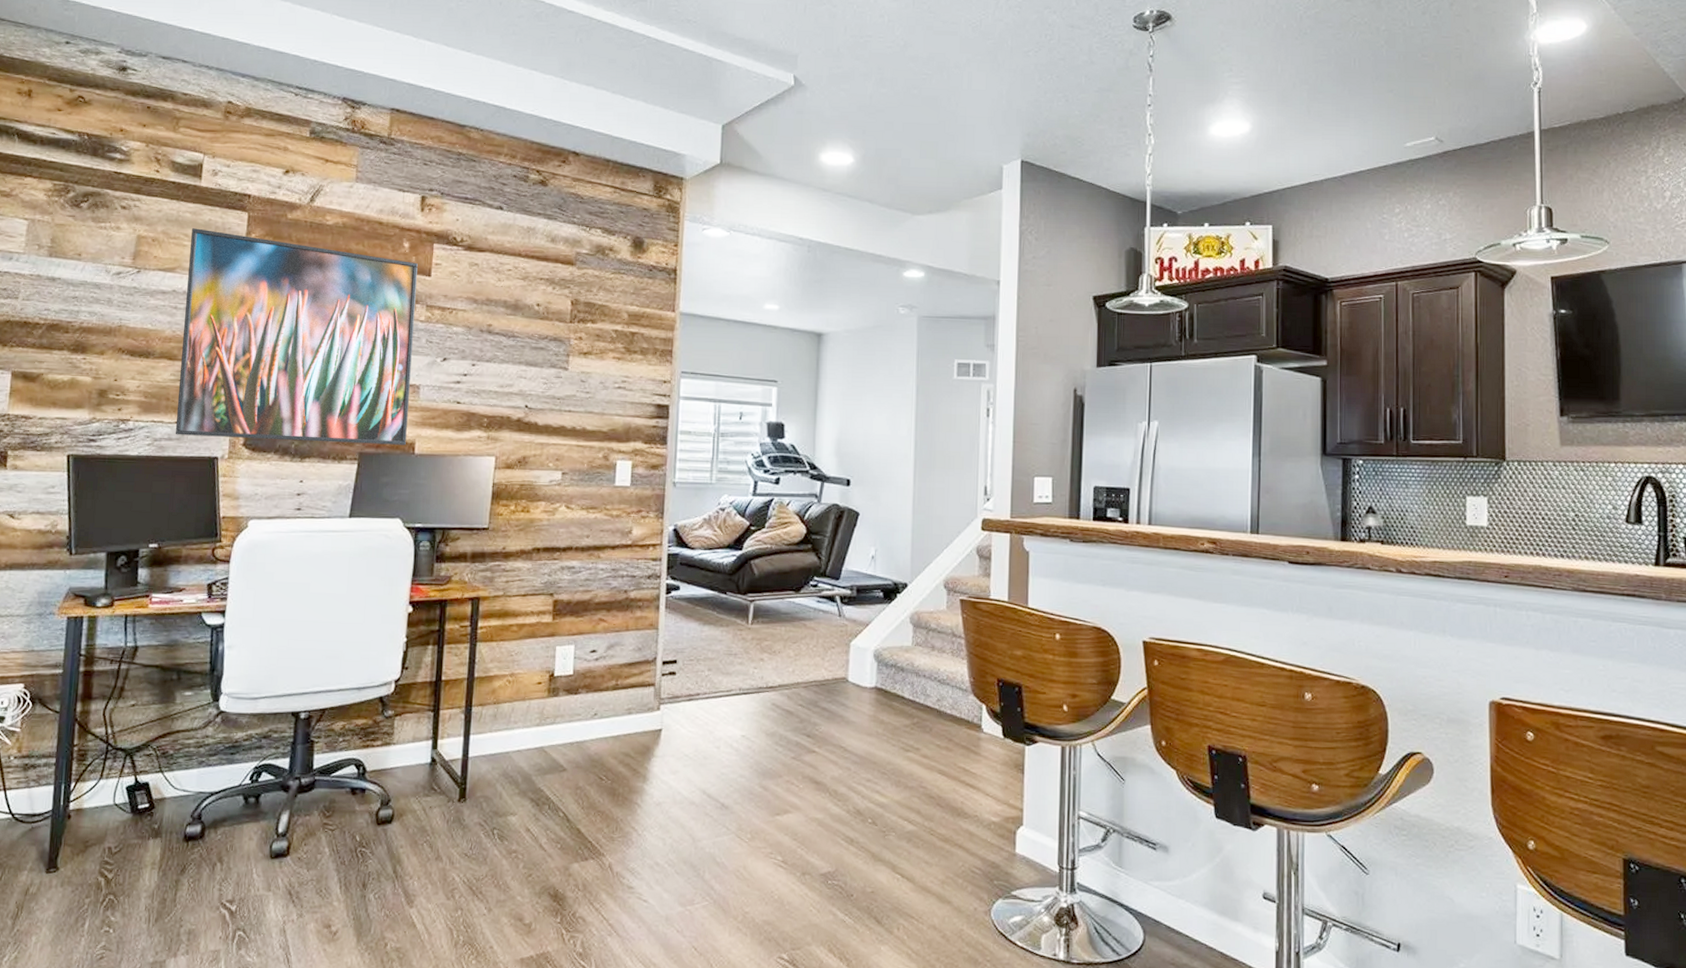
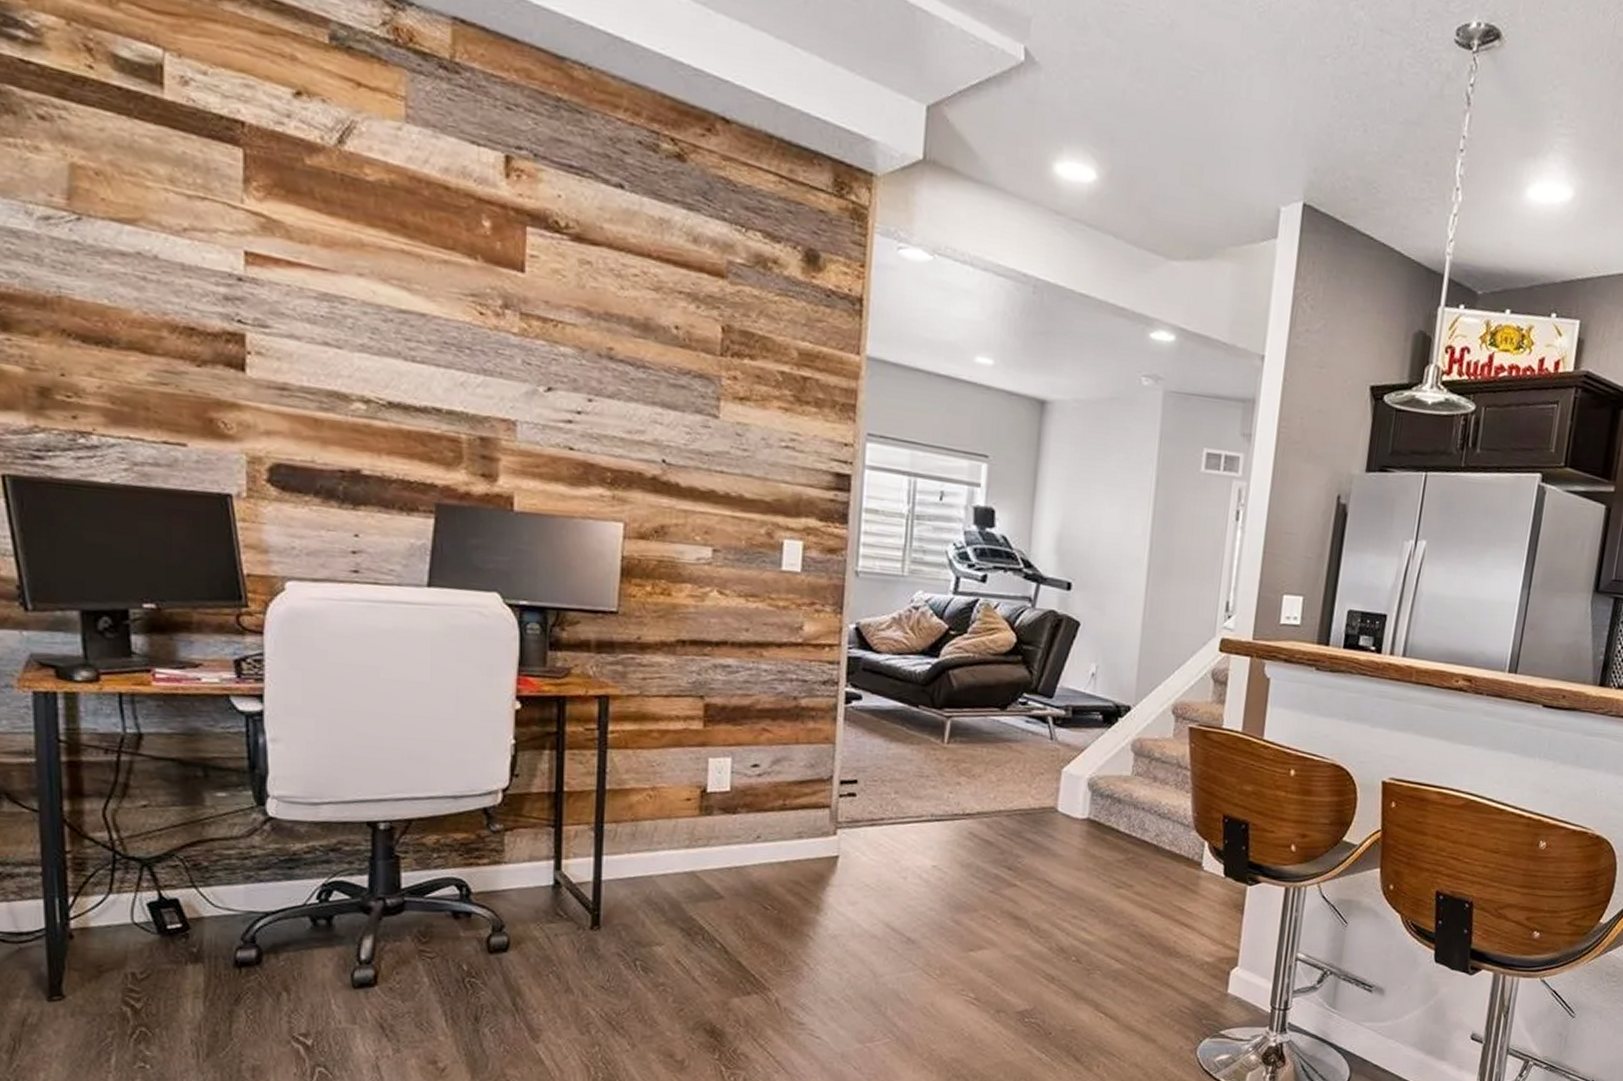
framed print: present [175,228,418,445] -> none [157,162,505,499]

